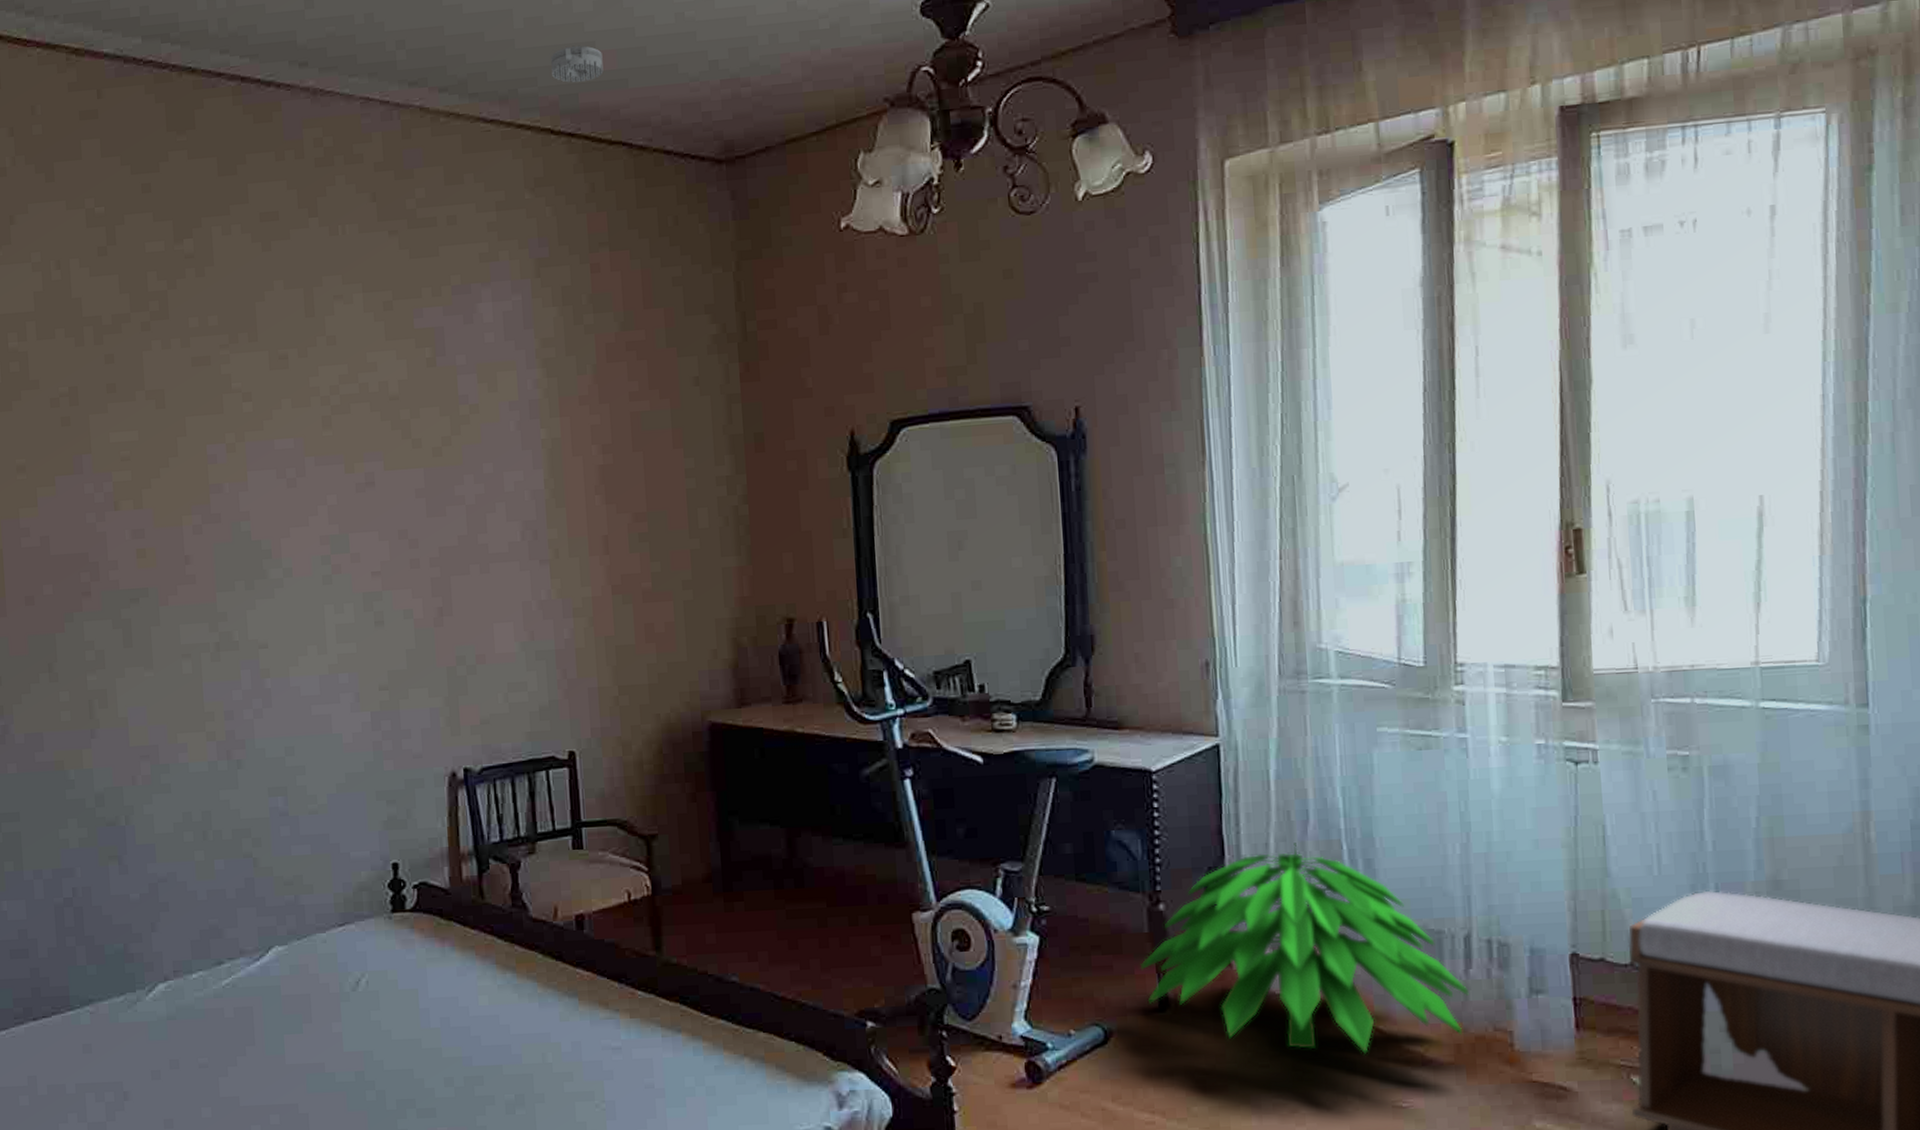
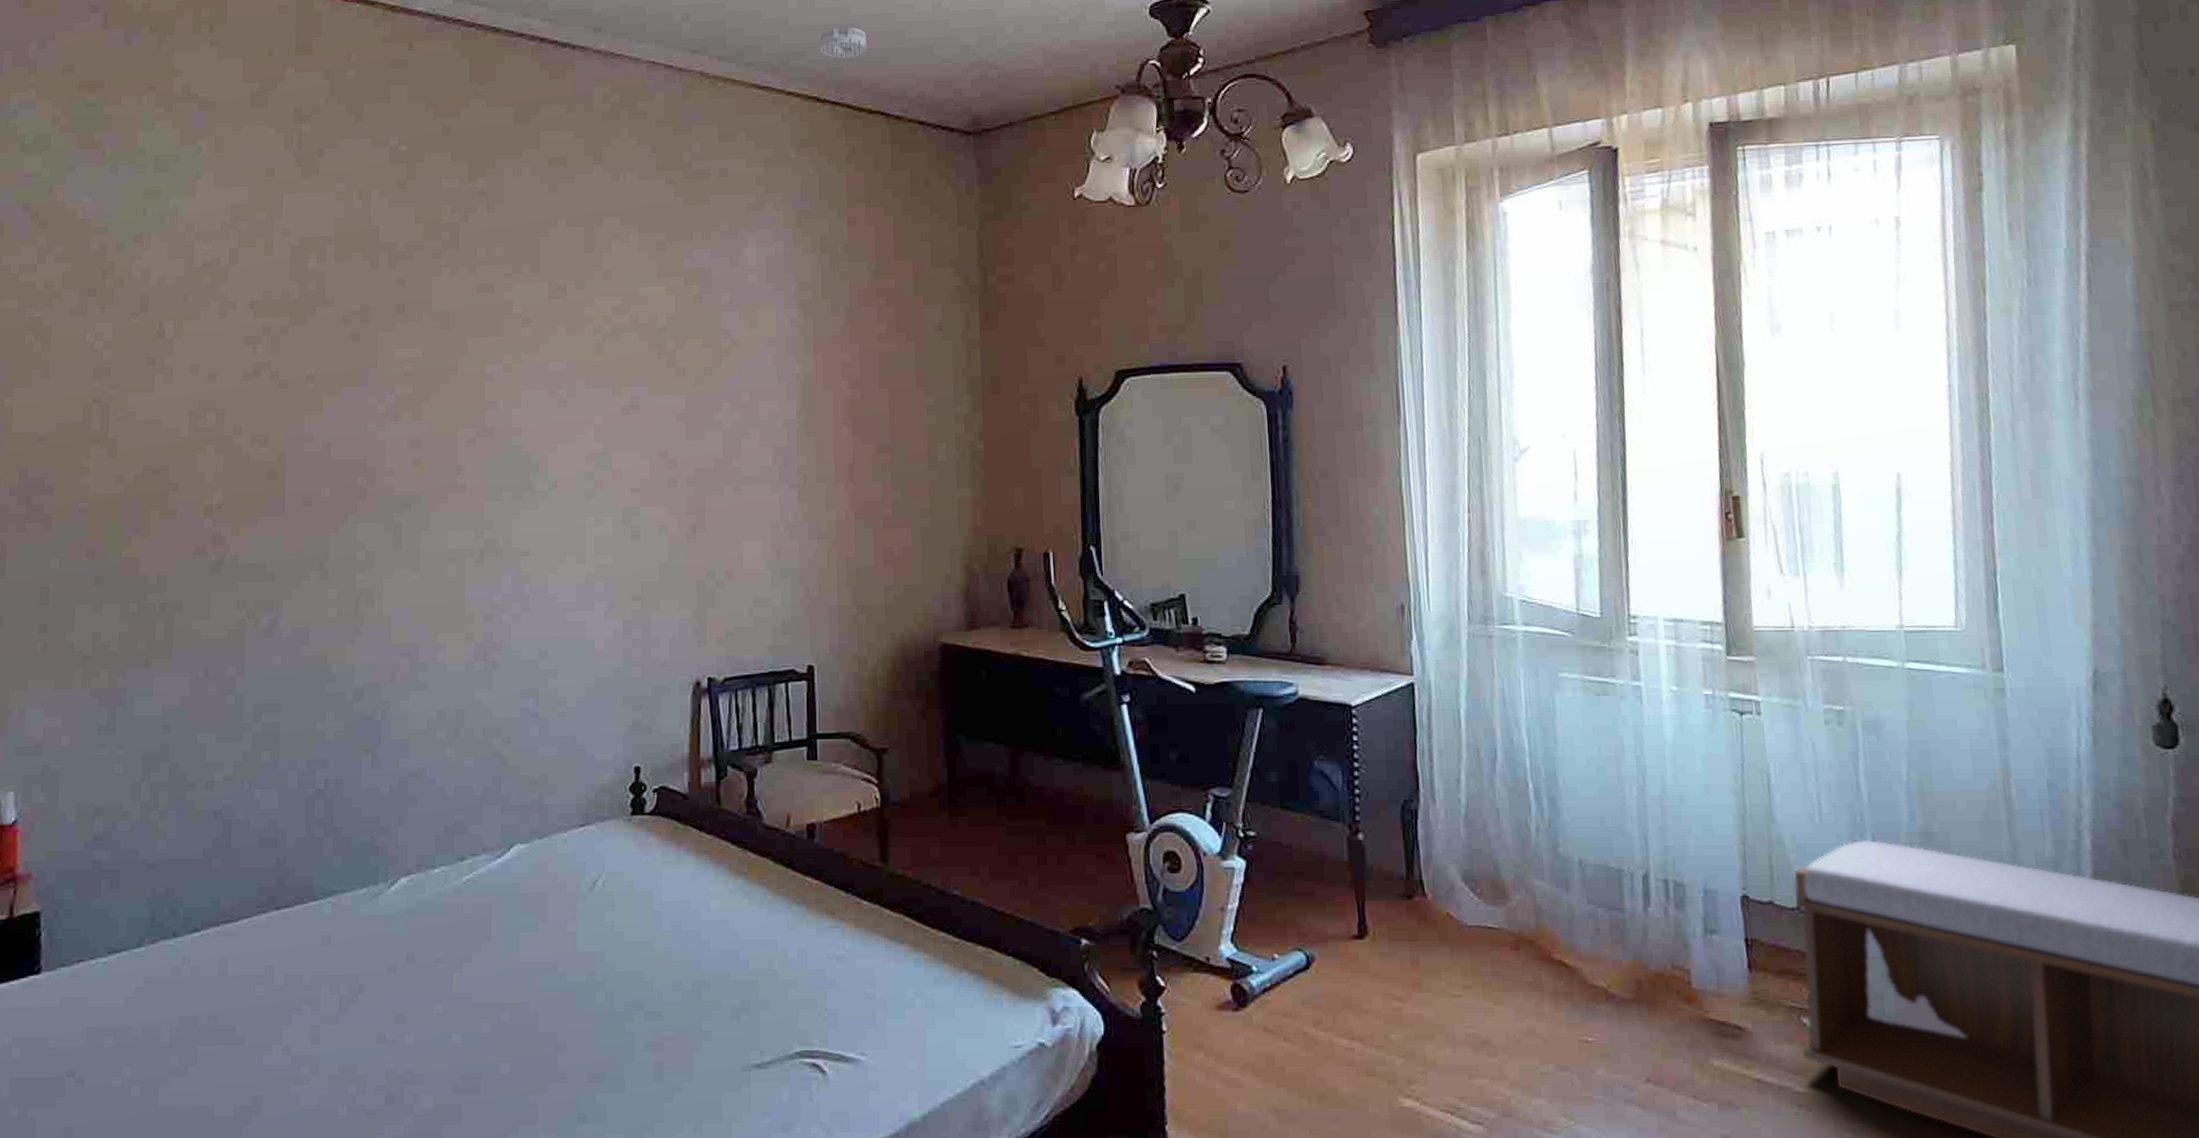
indoor plant: present [1139,843,1469,1054] -> none [1340,779,1648,988]

